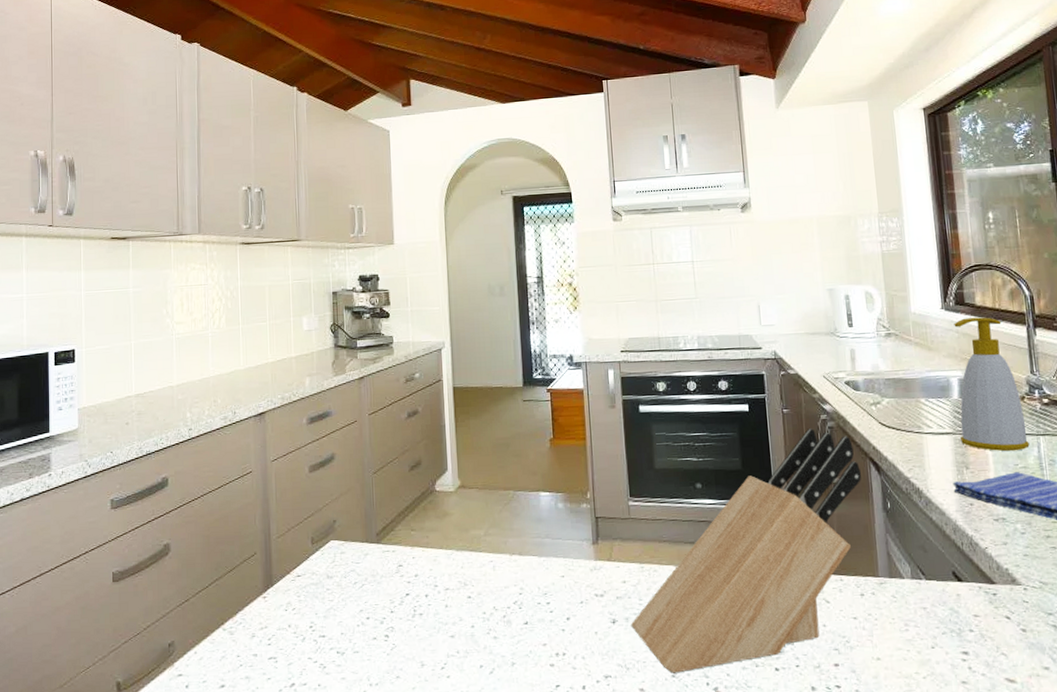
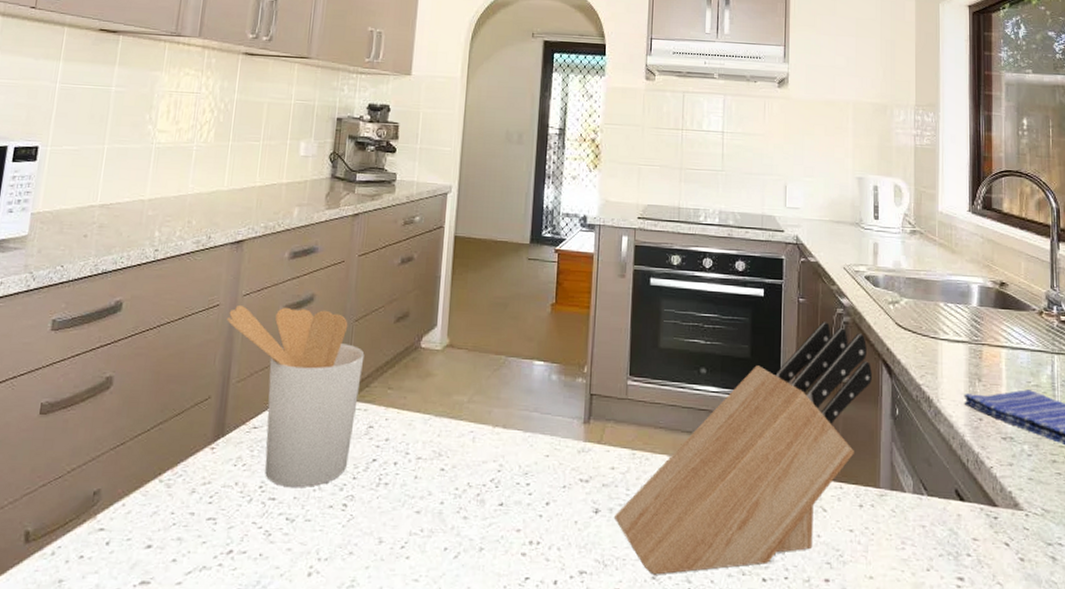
utensil holder: none [260,466,387,625] -> present [227,306,365,488]
soap bottle: present [954,317,1030,452] -> none [975,223,1044,368]

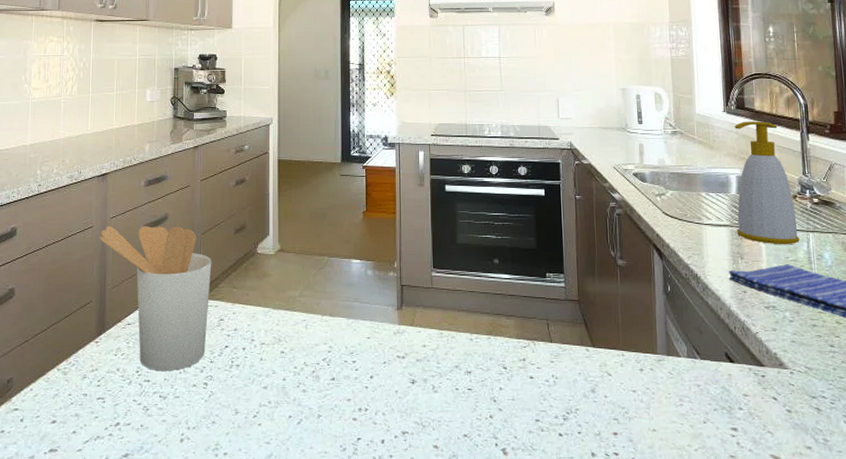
knife block: present [615,322,872,575] -> none [429,214,645,433]
soap bottle: none [975,223,1044,368] -> present [734,121,800,245]

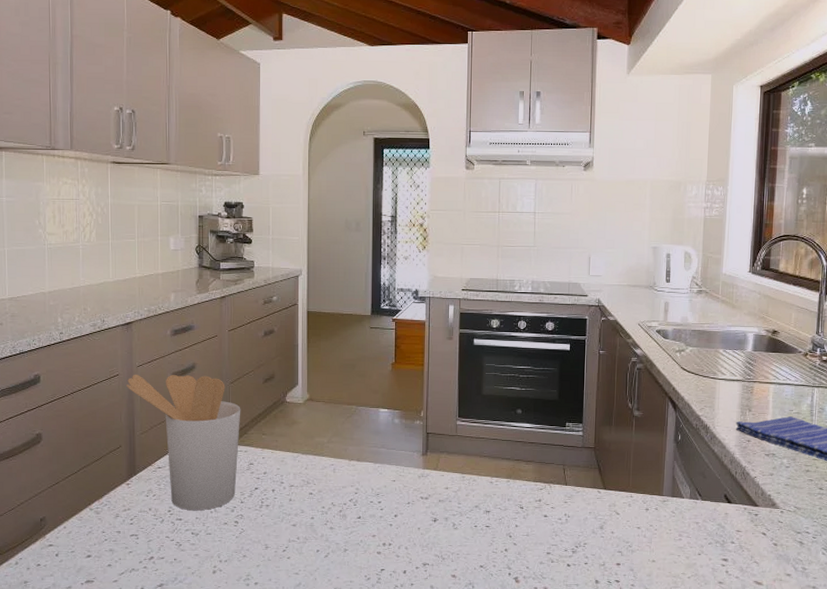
soap bottle: present [734,121,800,245] -> none [747,282,805,399]

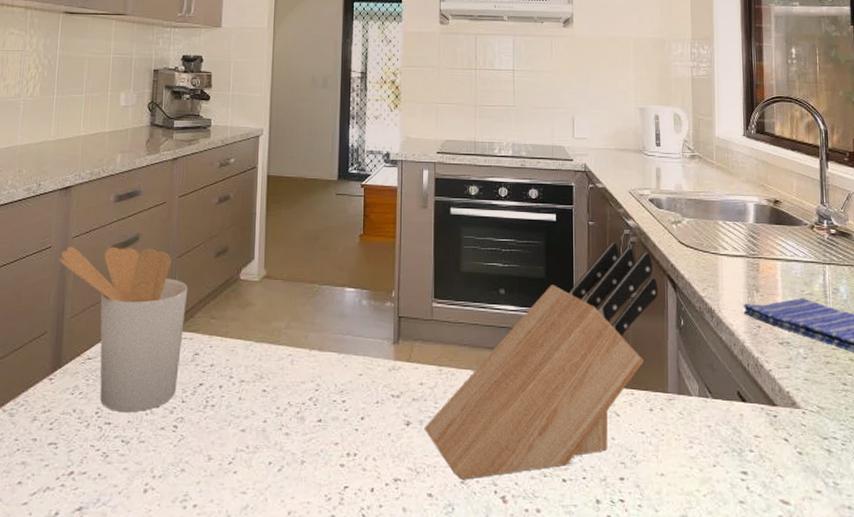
knife block: none [449,369,660,564] -> present [425,242,658,480]

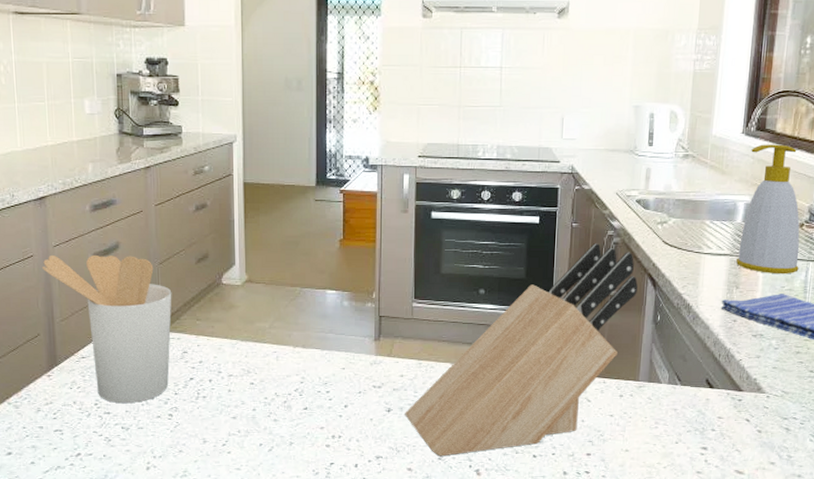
soap bottle: none [752,146,816,278] -> present [735,144,800,275]

